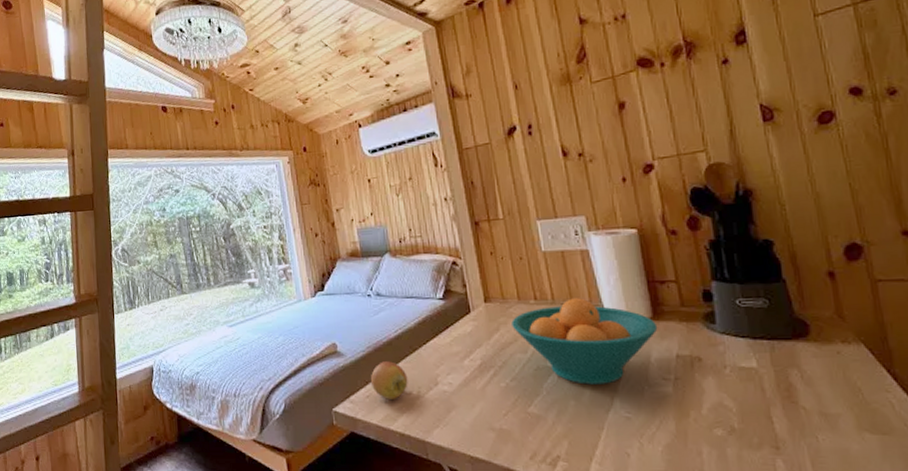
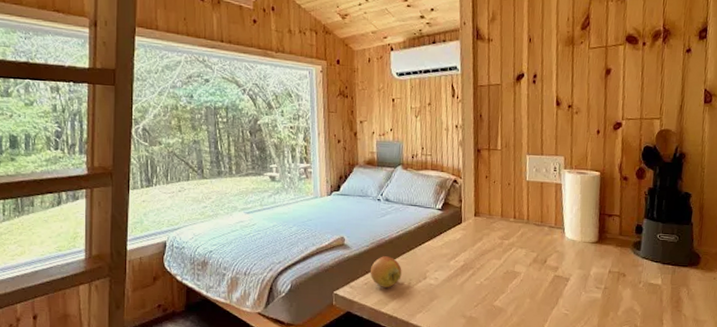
fruit bowl: present [511,298,658,385] -> none [493,220,600,288]

